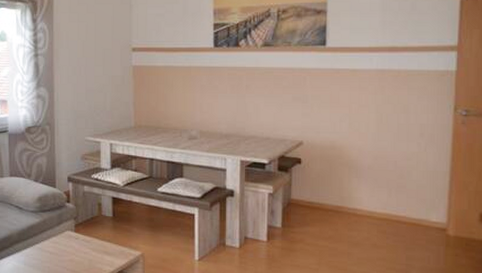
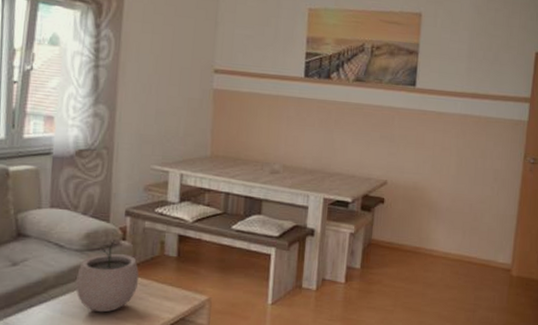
plant pot: none [34,203,83,265] -> present [76,240,140,313]

